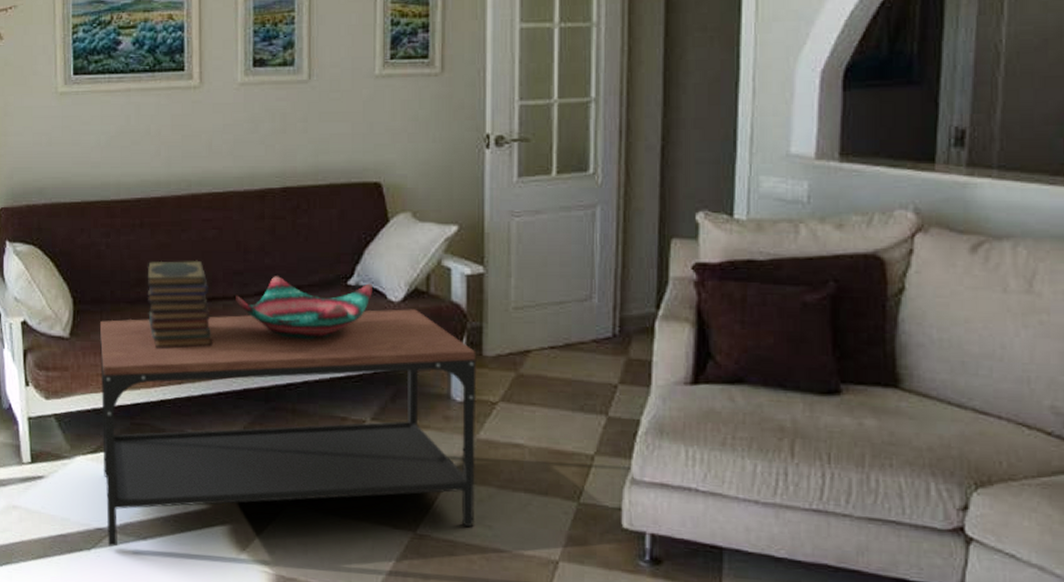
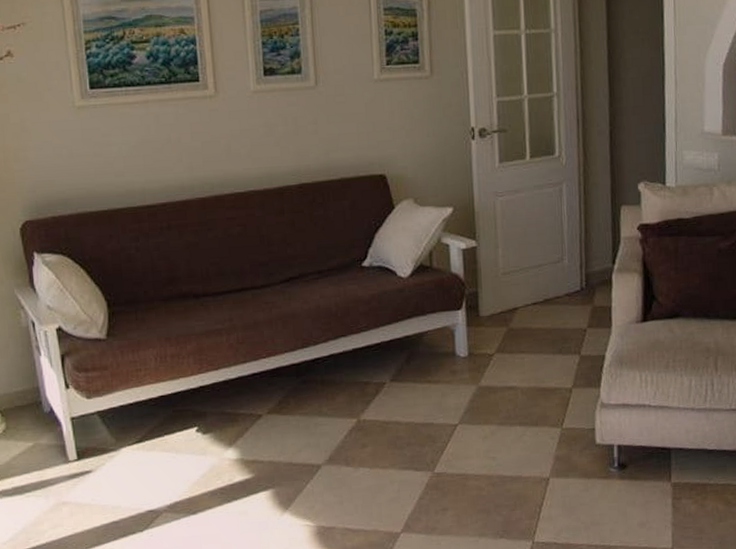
coffee table: present [100,309,477,547] -> none [136,282,482,525]
book stack: present [147,260,213,349] -> none [177,255,246,341]
decorative bowl: present [236,276,372,340] -> none [263,263,384,318]

